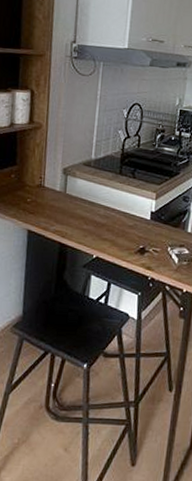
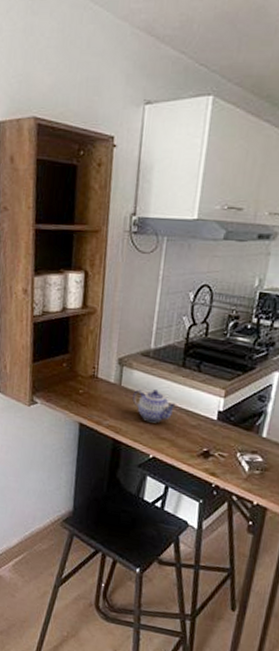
teapot: none [76,195,116,226] -> present [132,389,177,423]

